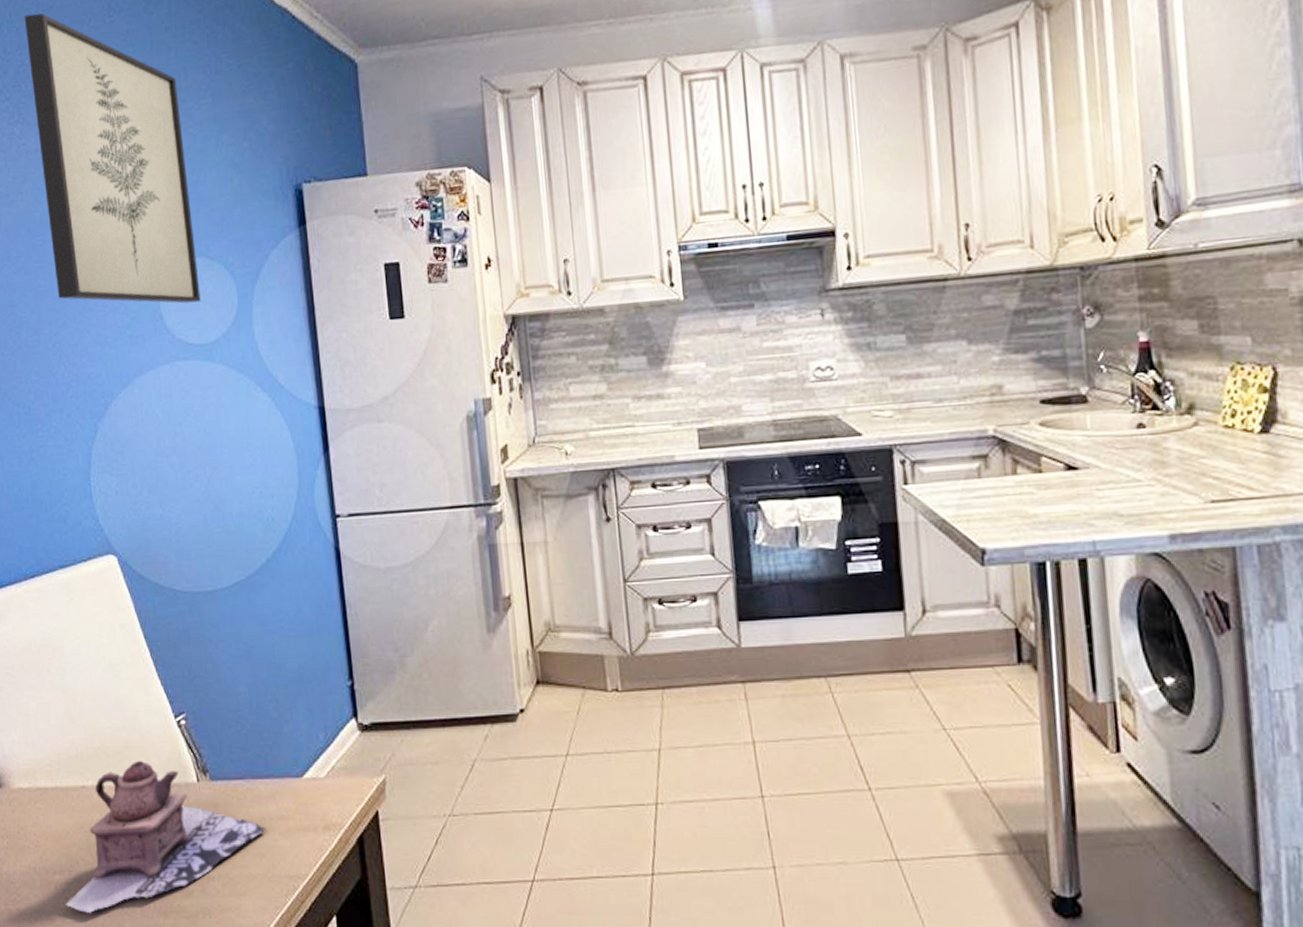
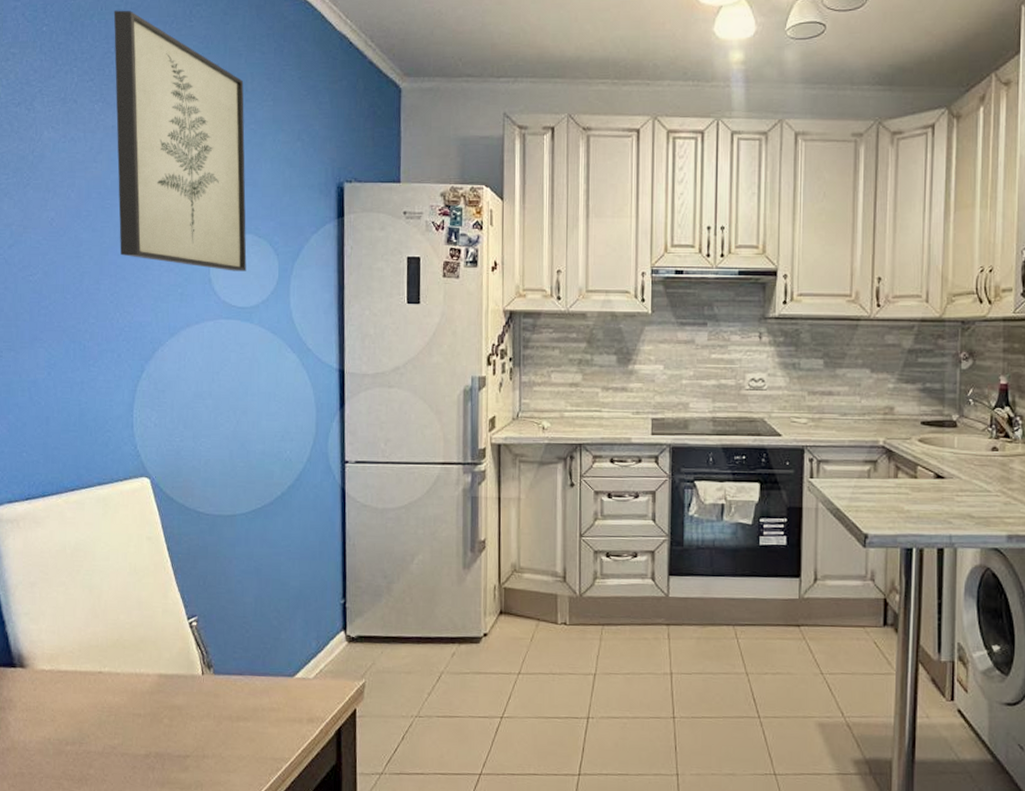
teapot: present [63,760,266,914] -> none [71,653,258,781]

